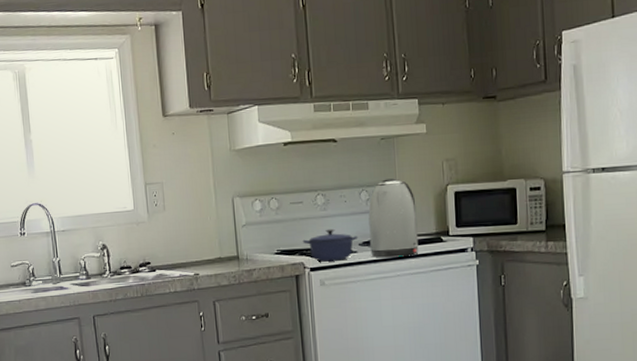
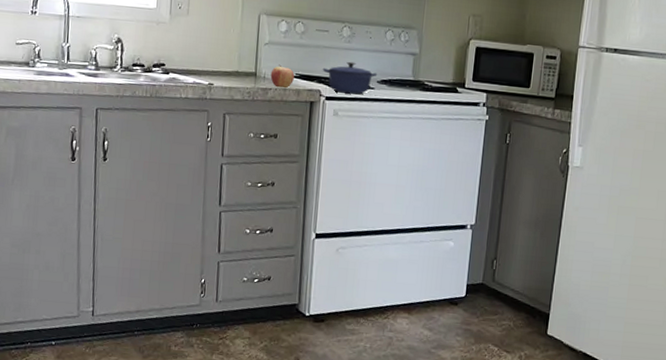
fruit: none [252,244,276,267] -> present [270,64,294,89]
kettle: present [368,178,419,258] -> none [387,23,438,101]

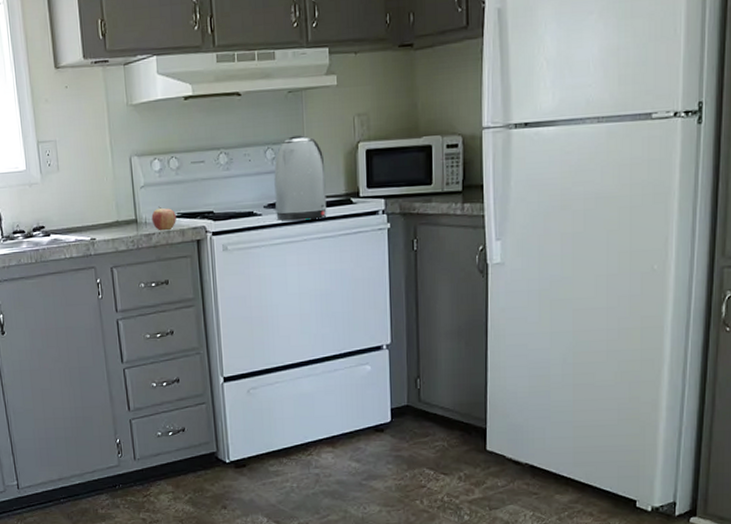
cooking pot: present [322,61,378,95] -> none [204,190,263,226]
kettle: none [387,23,438,101] -> present [274,135,327,221]

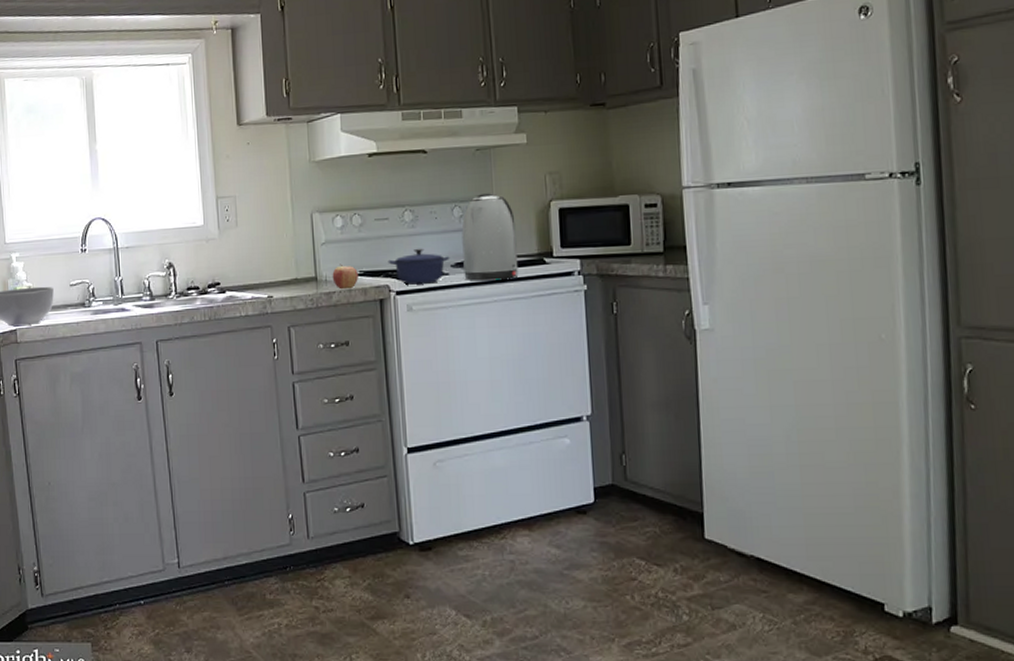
cooking pot: none [204,190,263,226] -> present [388,248,450,285]

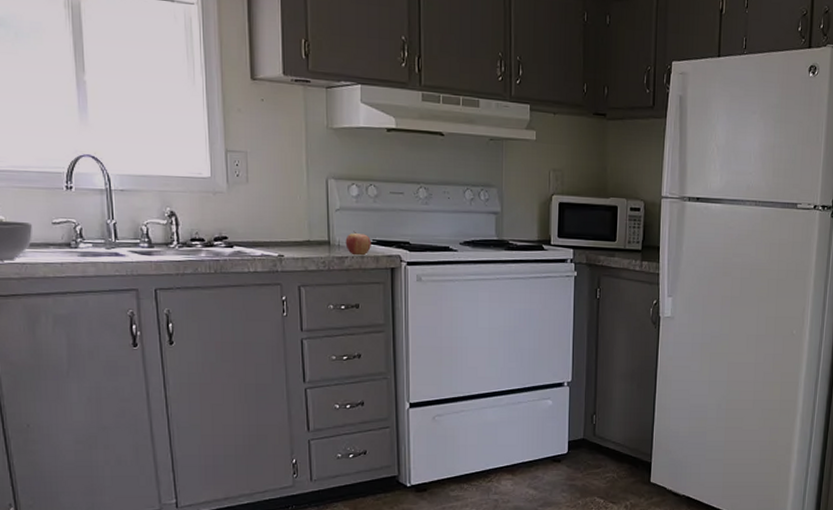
cooking pot: present [388,248,450,285] -> none [400,224,460,258]
kettle: present [461,193,519,281] -> none [471,180,520,261]

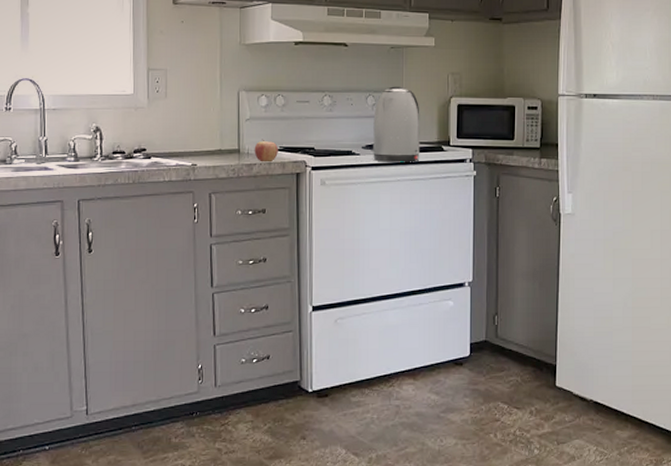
kettle: none [471,180,520,261] -> present [373,86,420,162]

